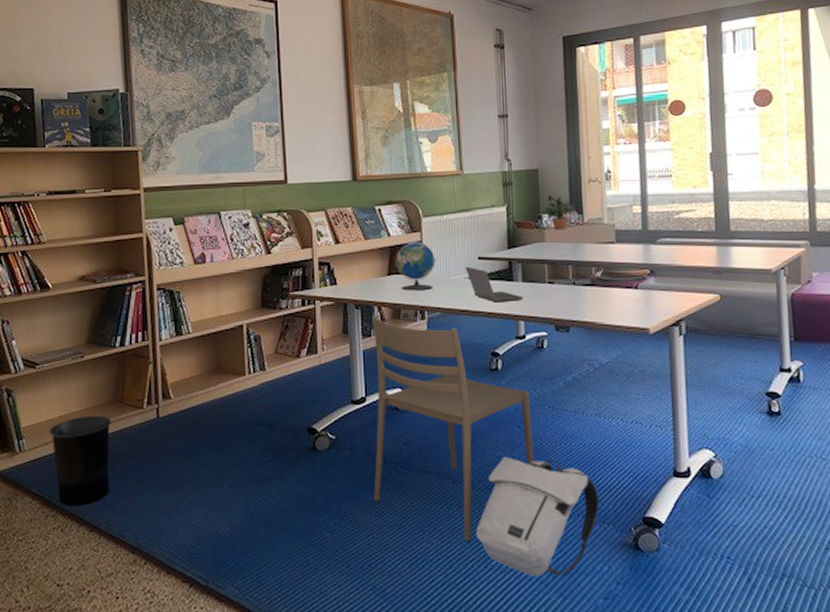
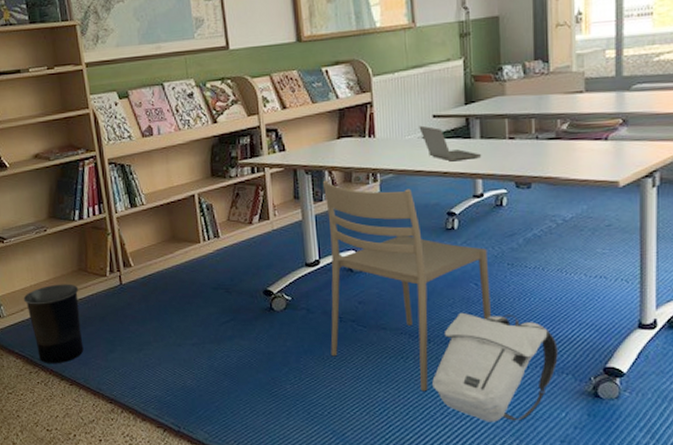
globe: present [395,242,437,291] -> none [345,102,389,154]
potted plant: present [544,195,576,230] -> none [505,44,540,82]

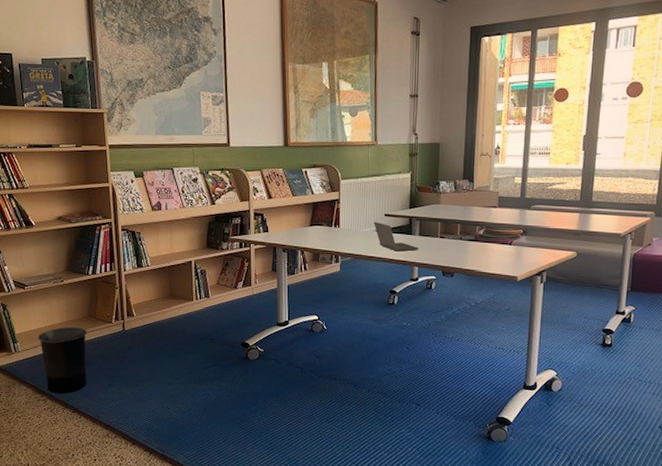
chair: present [323,180,491,392] -> none [292,258,418,430]
backpack: present [432,312,558,422] -> none [369,369,465,456]

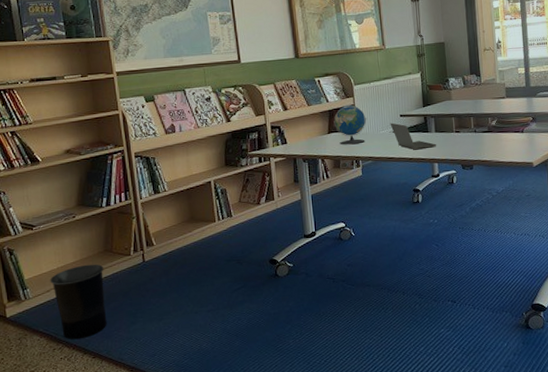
globe: none [317,200,351,240] -> present [334,105,367,145]

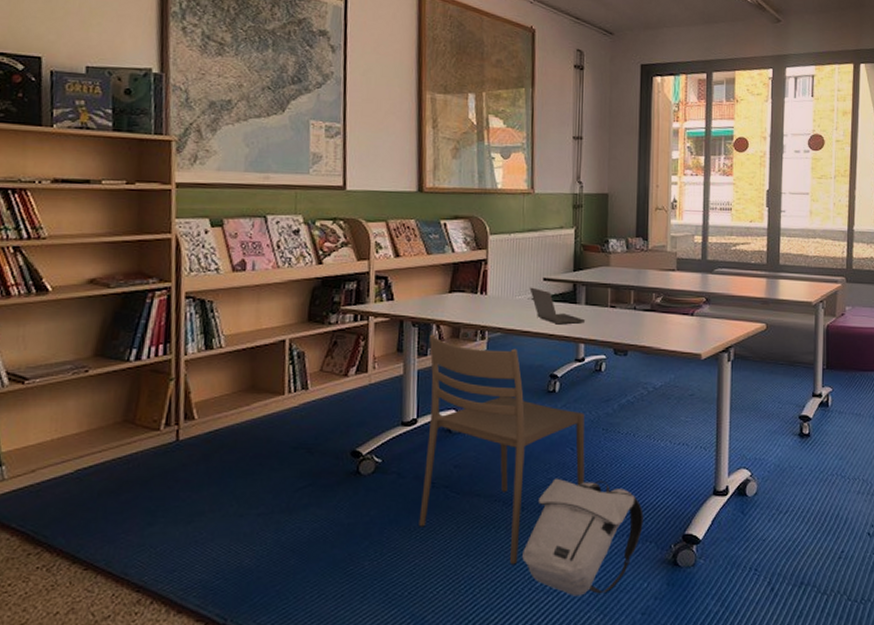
waste bin: present [50,264,107,339] -> none [37,438,120,541]
chair: none [317,166,449,336] -> present [419,334,585,565]
globe: present [334,105,367,145] -> none [458,259,501,310]
backpack: none [407,267,499,357] -> present [522,478,643,596]

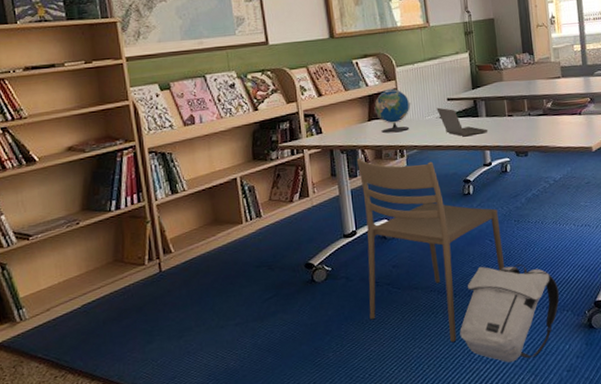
globe: none [458,259,501,310] -> present [374,89,411,134]

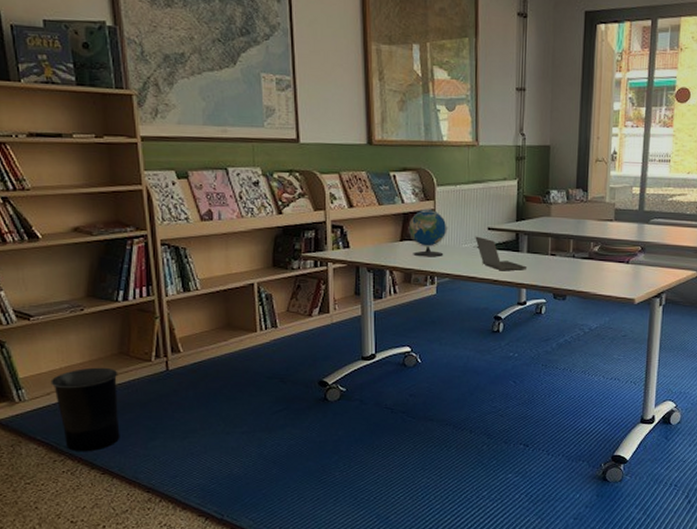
waste bin: none [50,276,118,364] -> present [50,367,120,451]
chair: present [357,157,504,343] -> none [380,279,526,477]
backpack: present [460,264,560,363] -> none [471,406,578,504]

